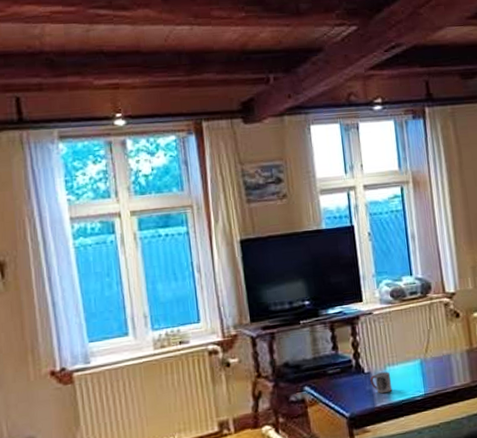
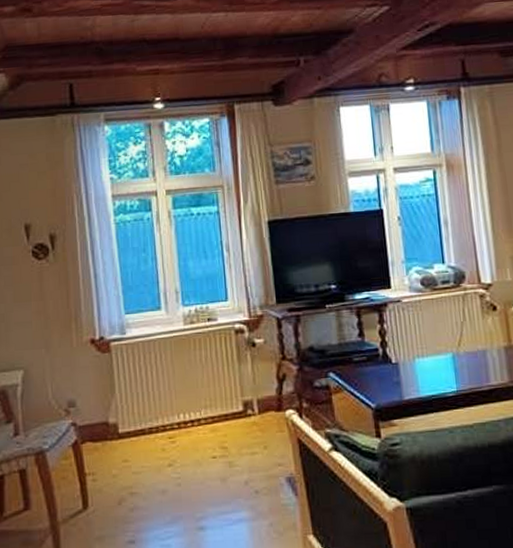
cup: present [369,371,393,394] -> none [397,363,422,387]

